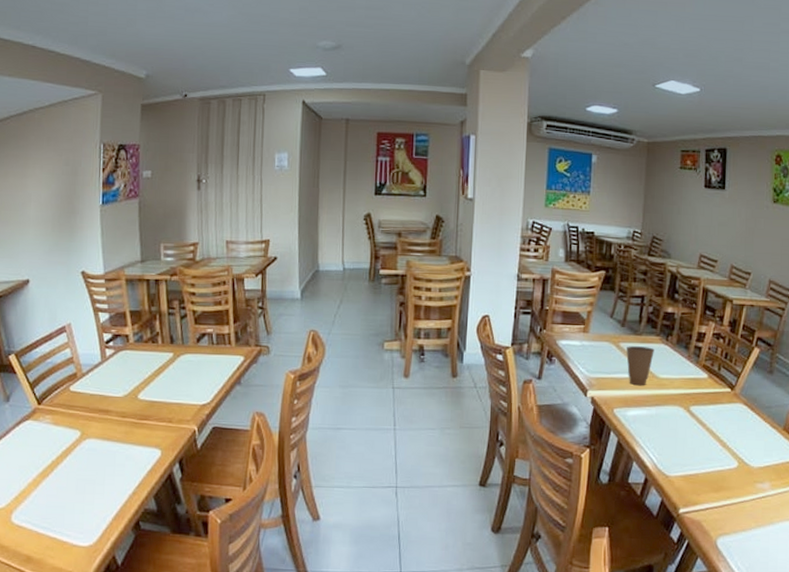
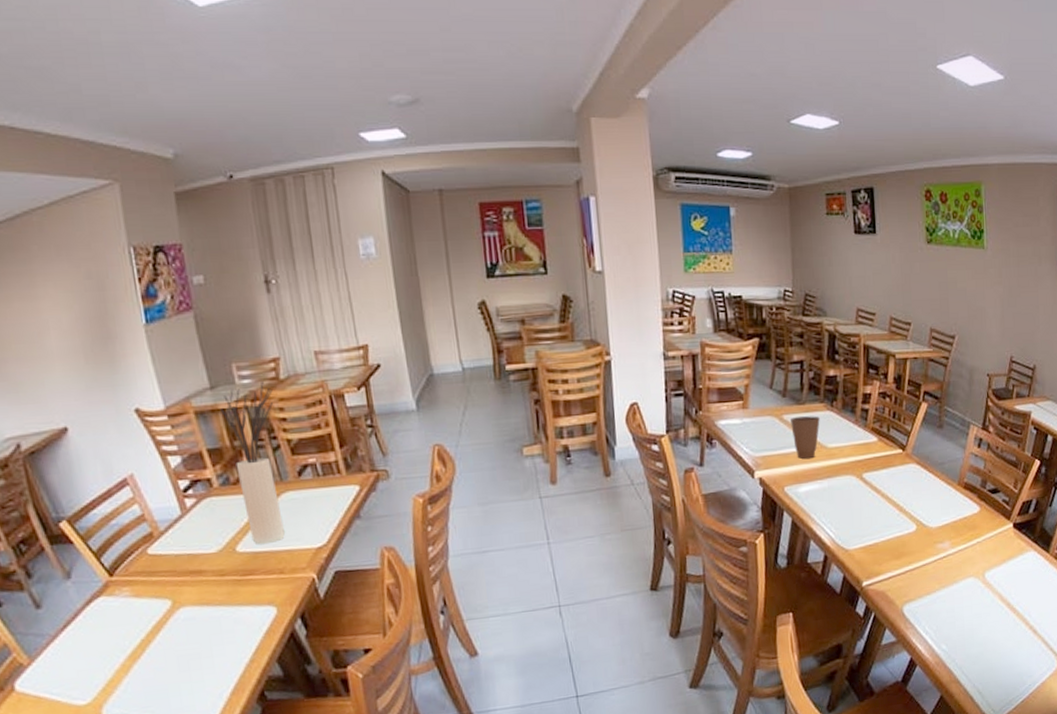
vase: none [146,260,188,396] -> present [220,381,285,545]

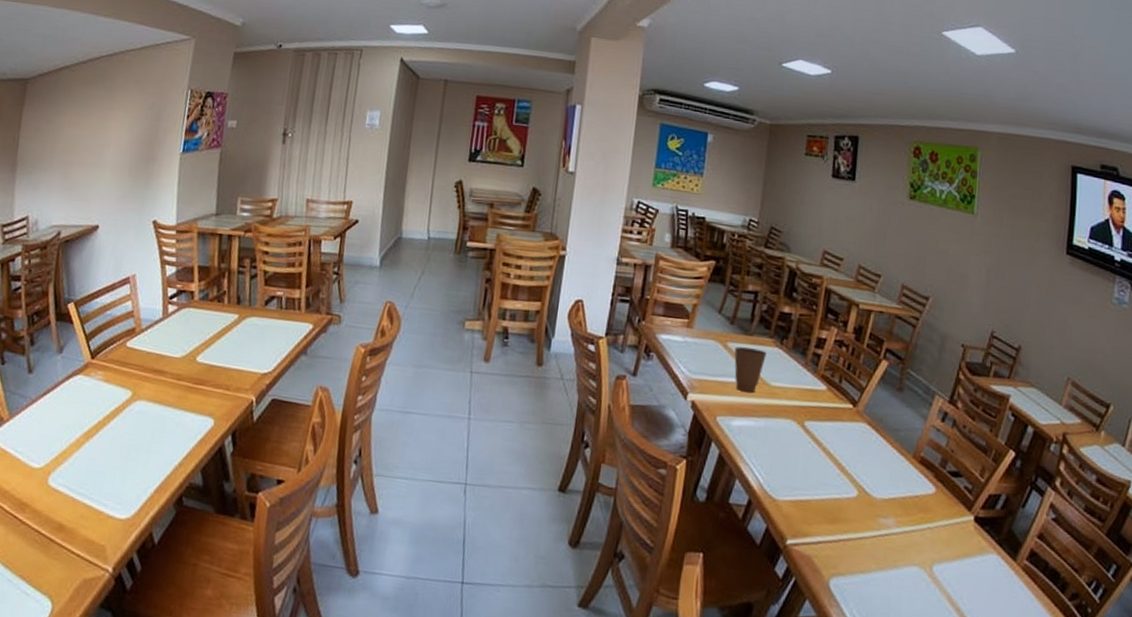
vase: present [220,381,285,545] -> none [211,217,264,361]

